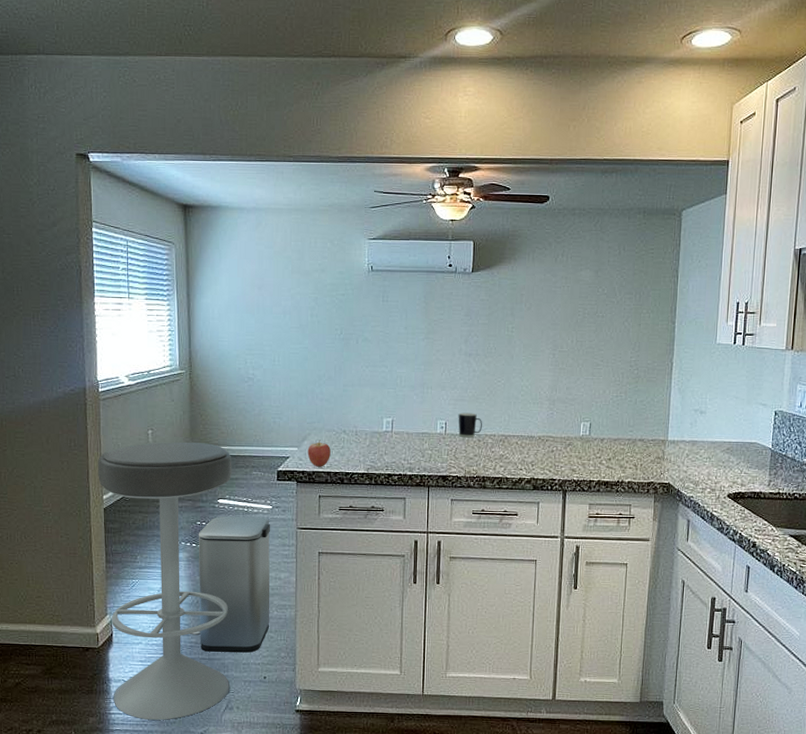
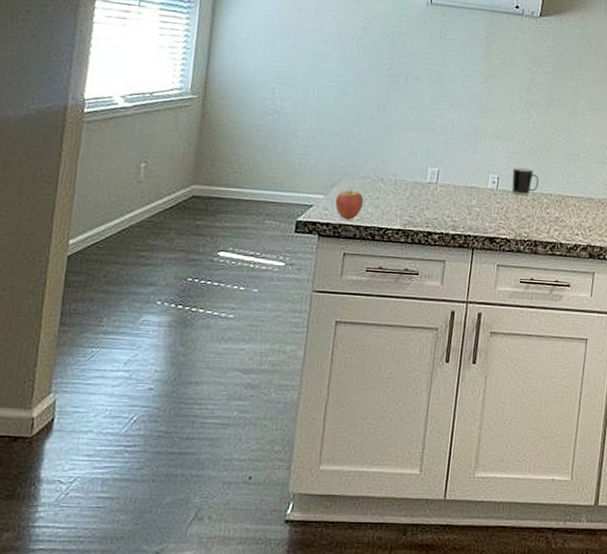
bar stool: present [98,441,232,720] -> none [41,178,243,535]
pedal bin: present [190,516,270,653] -> none [159,272,280,446]

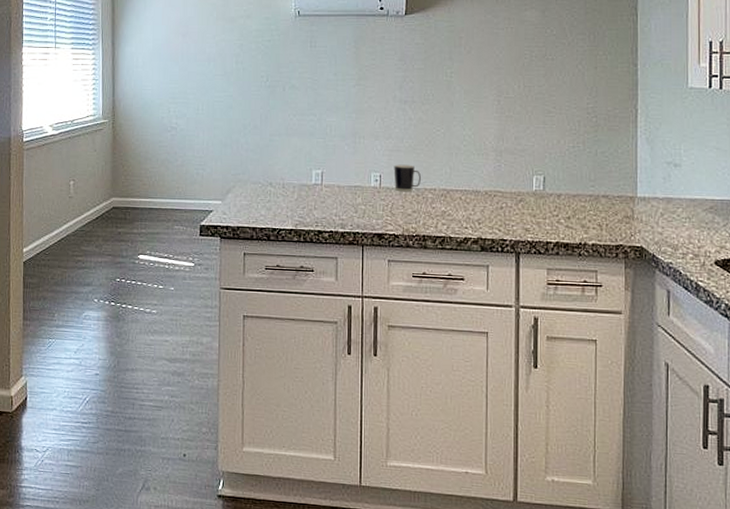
fruit: present [335,187,364,220] -> none [232,192,256,222]

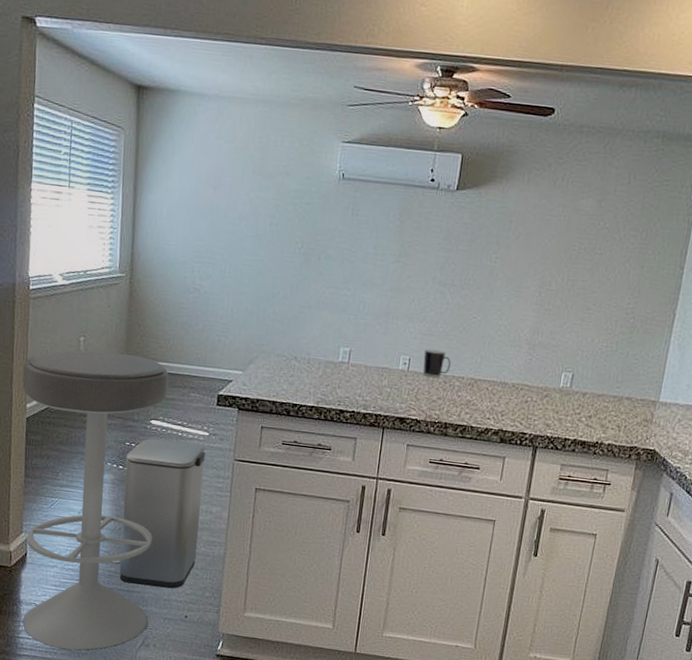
bar stool: none [19,193,154,498] -> present [22,350,170,651]
pedal bin: none [106,273,192,426] -> present [109,438,205,589]

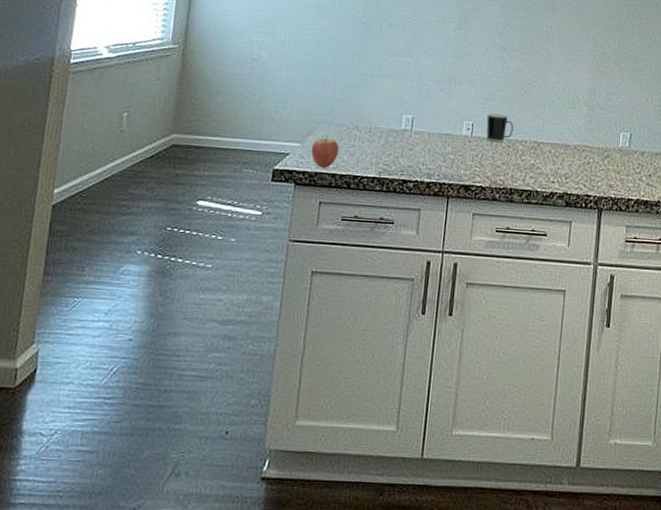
bar stool: present [22,350,170,651] -> none [22,127,221,490]
pedal bin: present [109,438,205,589] -> none [138,221,257,399]
fruit: none [252,364,279,395] -> present [311,135,339,168]

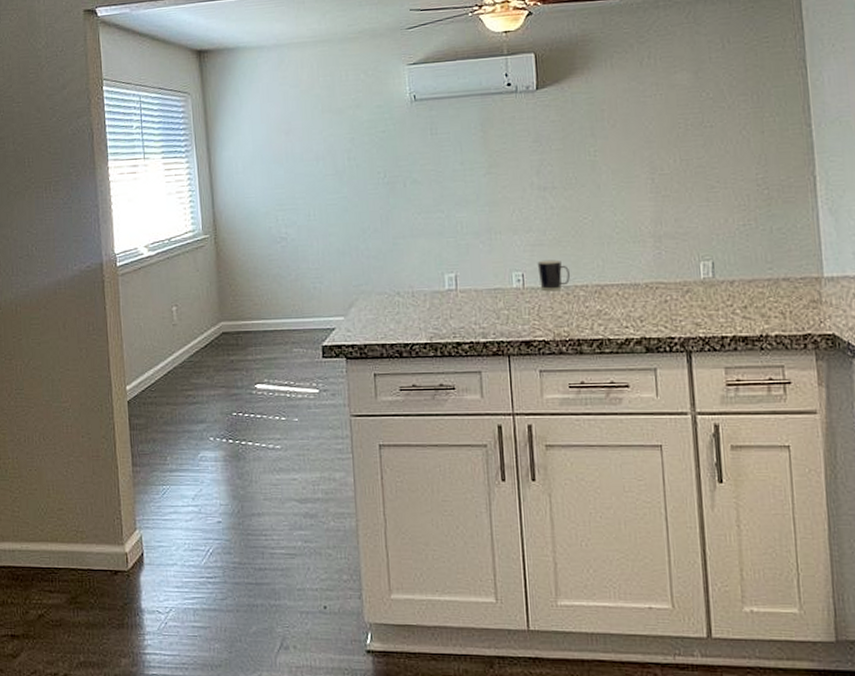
fruit: present [311,135,339,168] -> none [356,305,384,339]

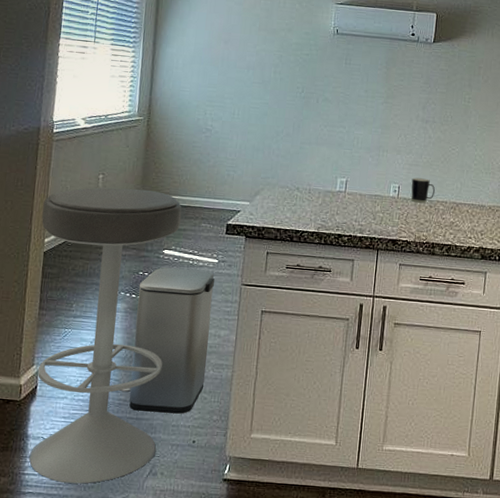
bar stool: none [119,317,284,663] -> present [29,187,182,484]
pedal bin: none [232,403,326,575] -> present [119,267,215,414]

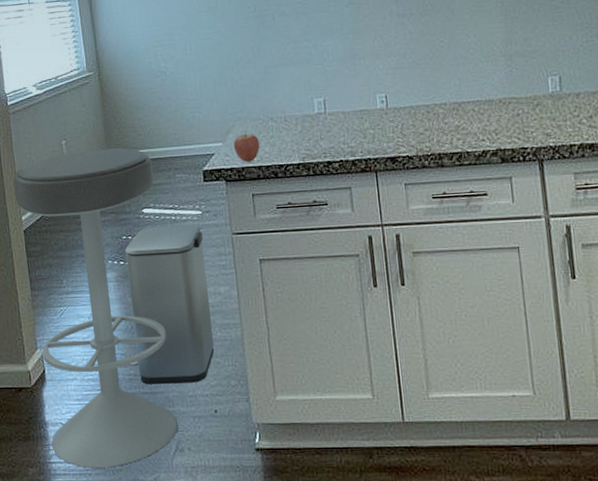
fruit: none [259,195,283,223] -> present [233,131,260,162]
mug: present [411,177,436,203] -> none [399,81,430,110]

